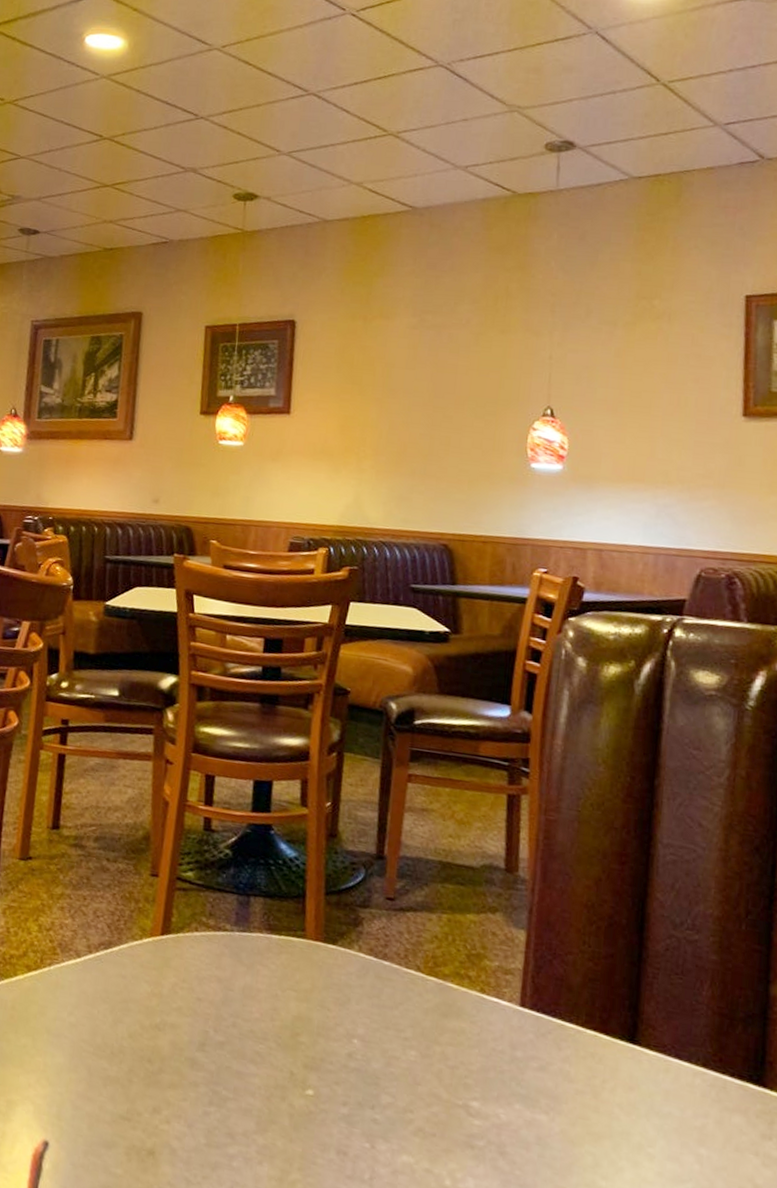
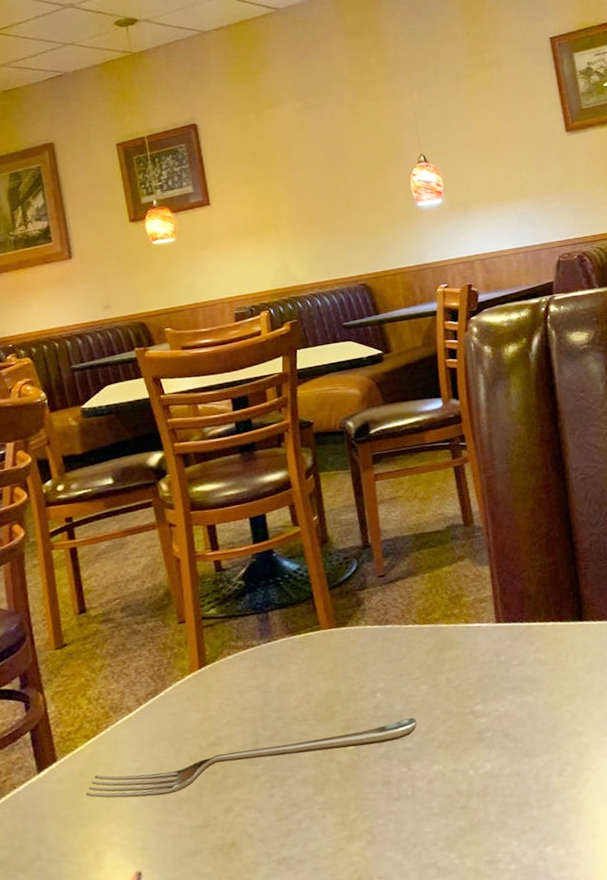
fork: none [13,1013,395,1106] -> present [85,718,417,798]

